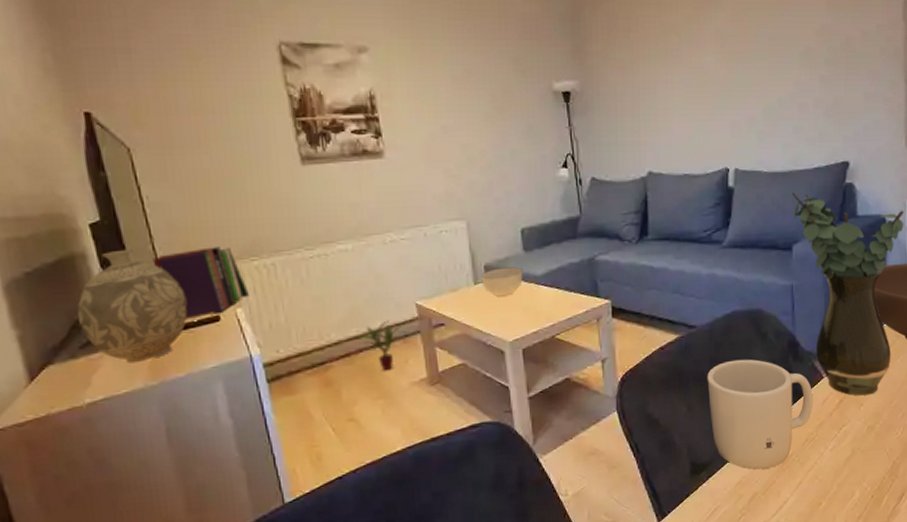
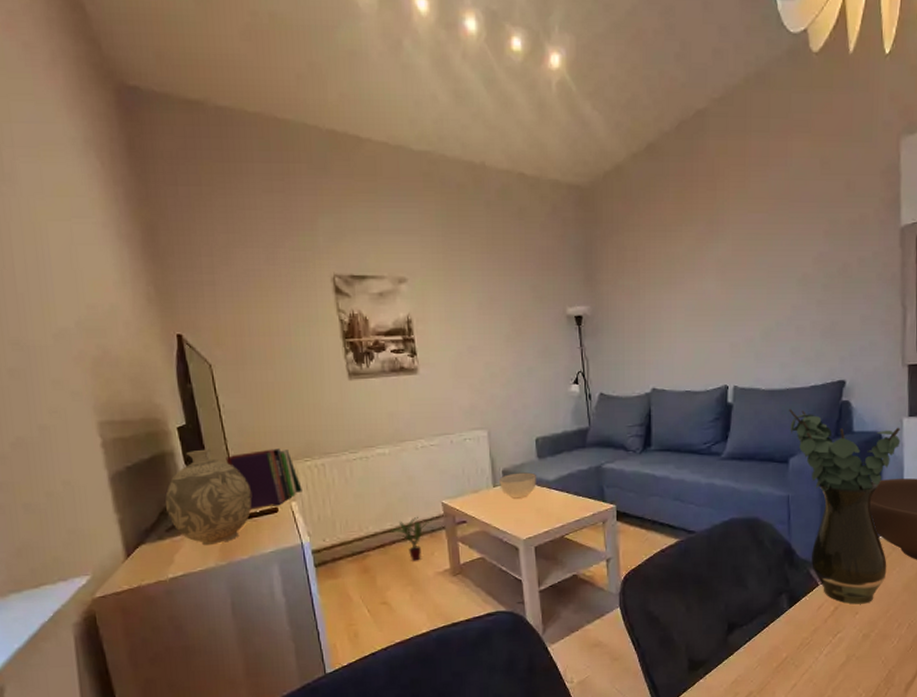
mug: present [707,359,813,470] -> none [705,564,808,670]

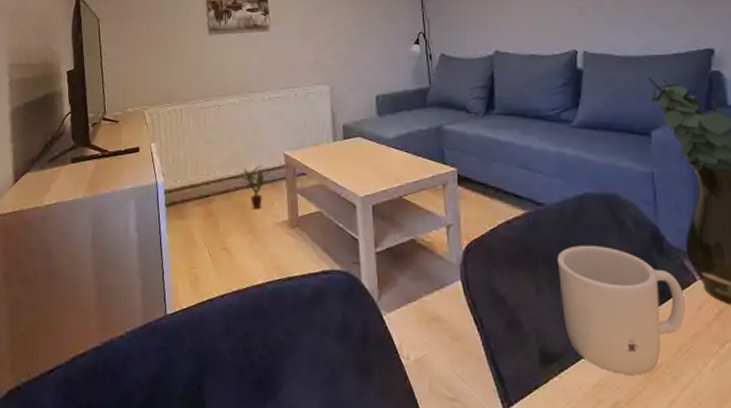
decorative vase: present [164,449,252,546] -> none [49,91,119,178]
books: present [225,448,302,510] -> none [101,93,161,148]
bowl: present [498,472,536,499] -> none [338,128,376,155]
mug: none [705,564,808,670] -> present [557,245,685,375]

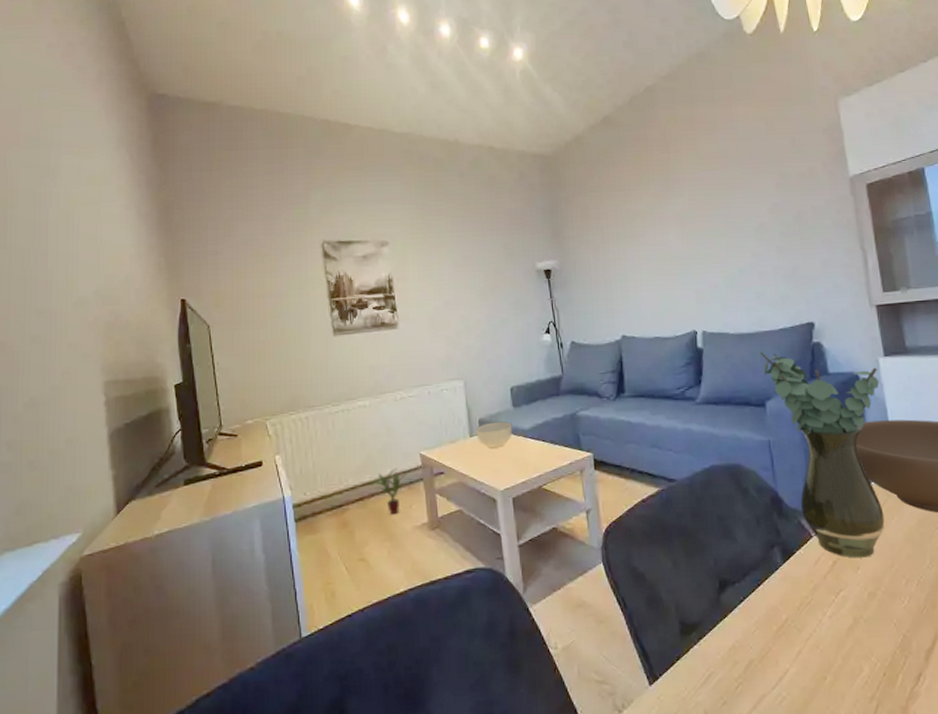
bowl: none [338,128,376,155] -> present [475,421,512,448]
mug: present [557,245,685,375] -> none [690,514,805,634]

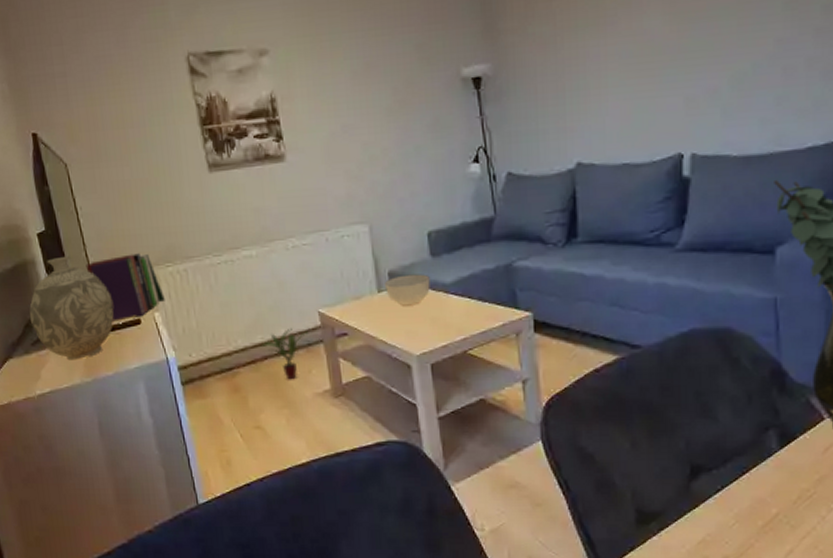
decorative vase: none [157,405,238,501] -> present [29,256,114,361]
books: none [216,403,286,464] -> present [85,253,165,321]

